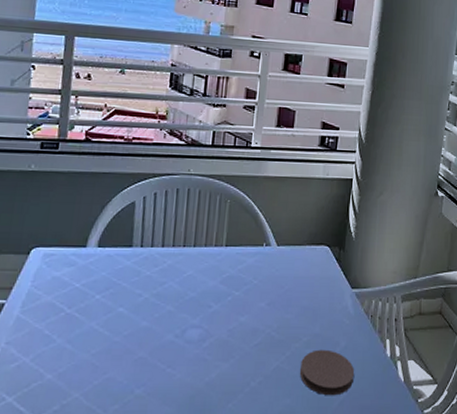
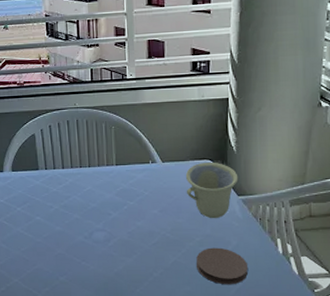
cup: none [298,248,354,315] -> present [185,162,239,219]

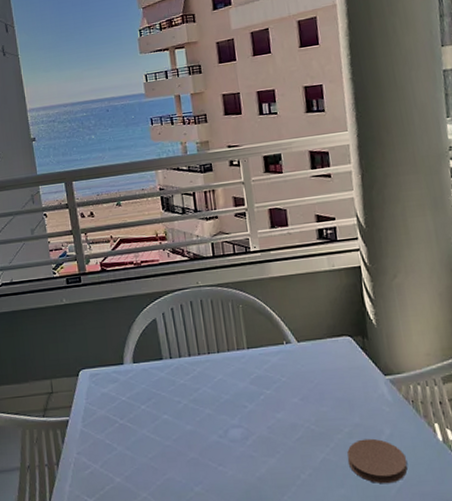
cup: present [185,162,239,219] -> none [324,338,383,405]

